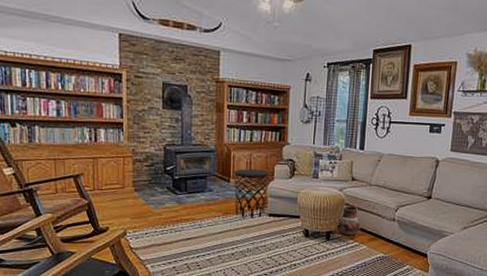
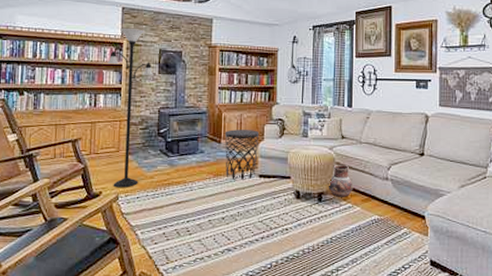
floor lamp: none [106,58,157,224] -> present [107,29,154,188]

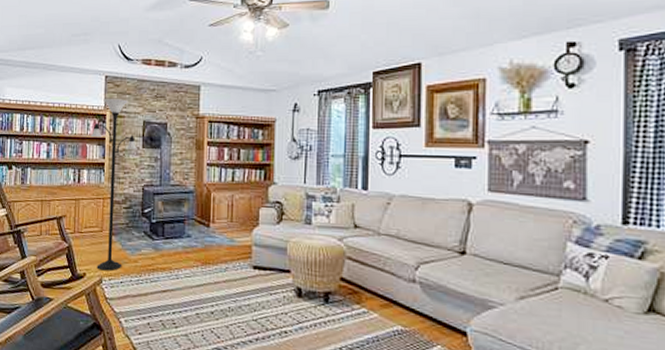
side table: present [224,129,260,180] -> none [213,212,254,271]
ceramic pot: present [328,164,353,197] -> none [336,259,369,300]

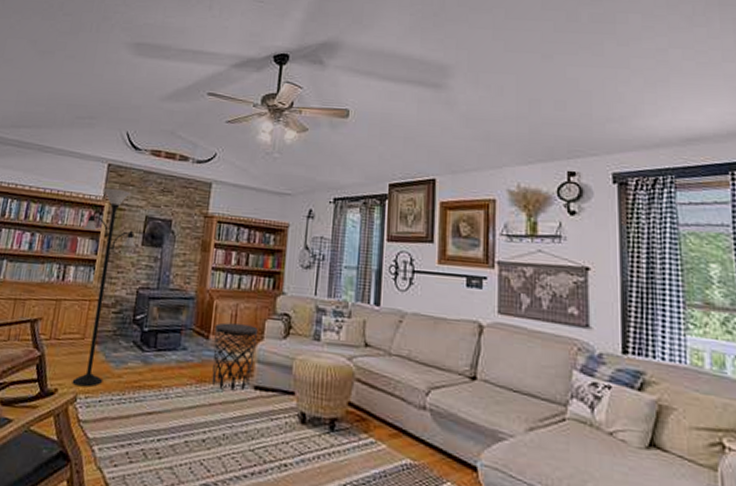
side table: none [213,212,254,271] -> present [212,322,259,391]

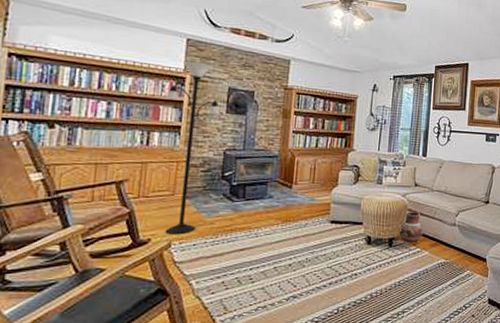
side table: present [212,322,259,391] -> none [295,174,334,226]
ceramic pot: none [343,381,378,428] -> present [399,210,423,242]

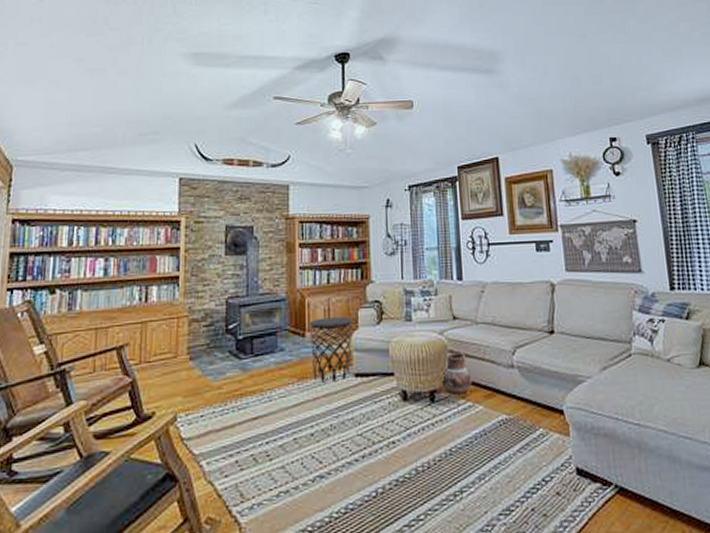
floor lamp: present [165,62,221,235] -> none [161,203,219,405]
side table: none [295,174,334,226] -> present [309,317,353,383]

